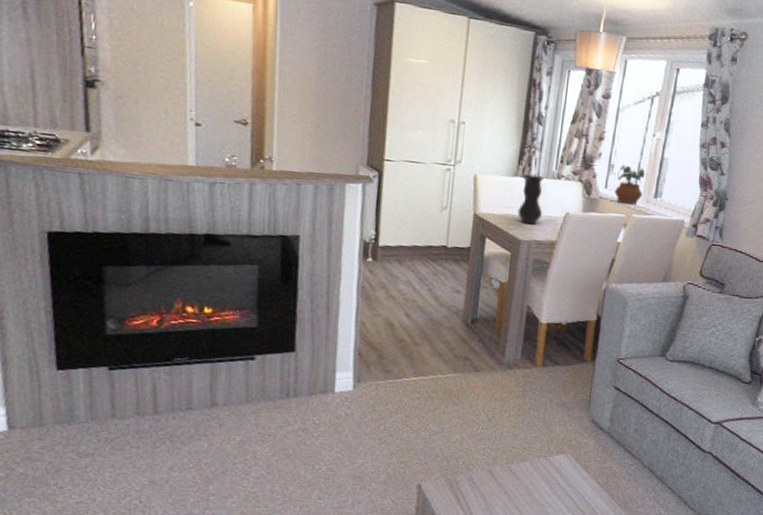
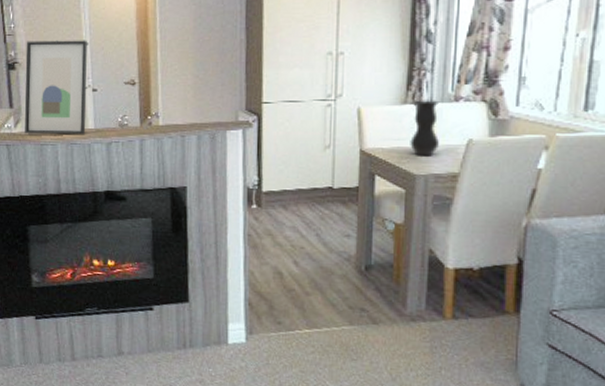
picture frame: none [105,58,193,172] -> present [24,40,88,136]
potted plant: present [615,164,645,204] -> none [529,75,568,121]

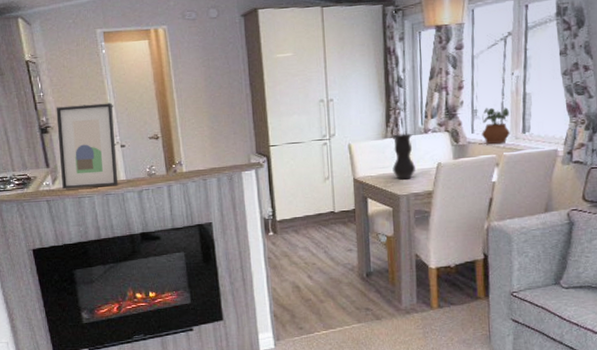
potted plant: none [529,75,568,121] -> present [482,106,510,144]

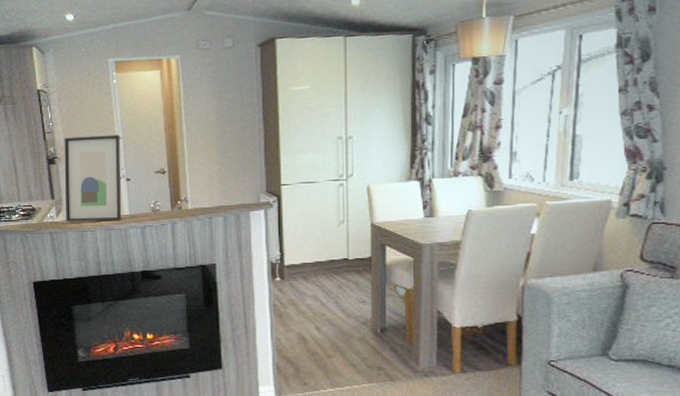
vase: present [392,133,415,181] -> none [416,176,441,228]
potted plant: present [482,106,510,144] -> none [521,149,555,191]

